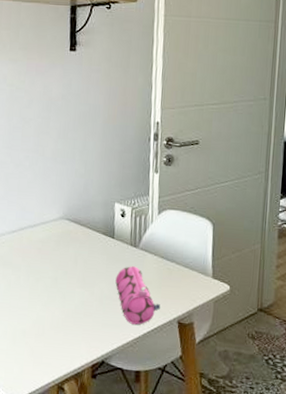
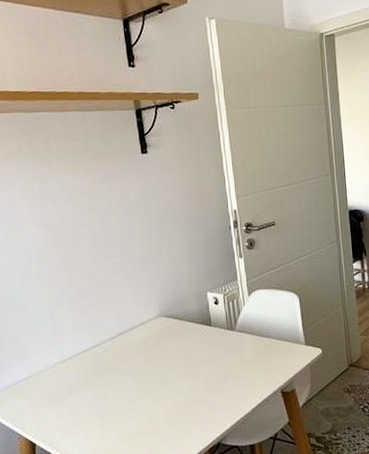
pencil case: present [115,266,160,326] -> none [218,348,263,403]

